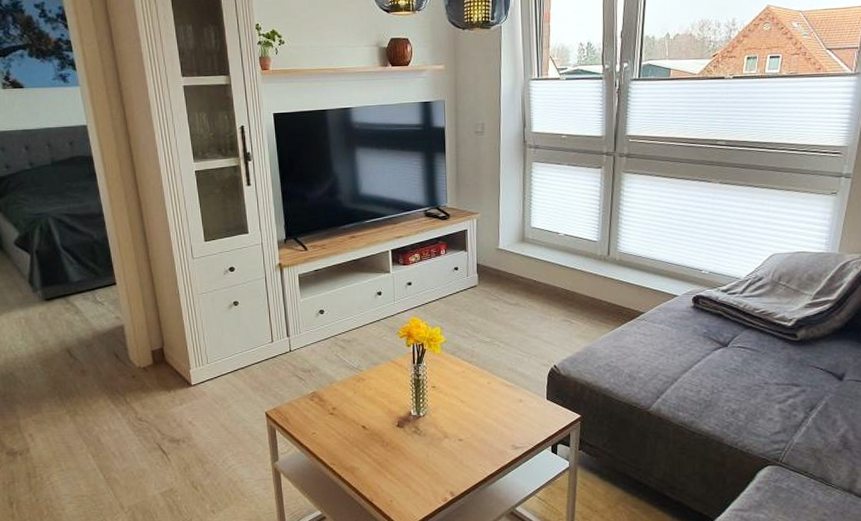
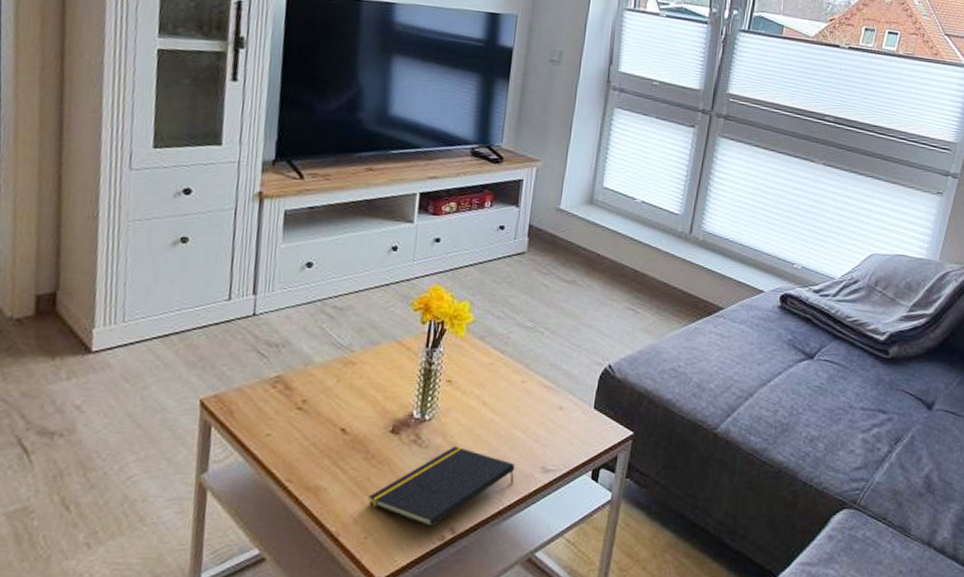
notepad: none [389,434,492,492] -> present [368,447,516,528]

